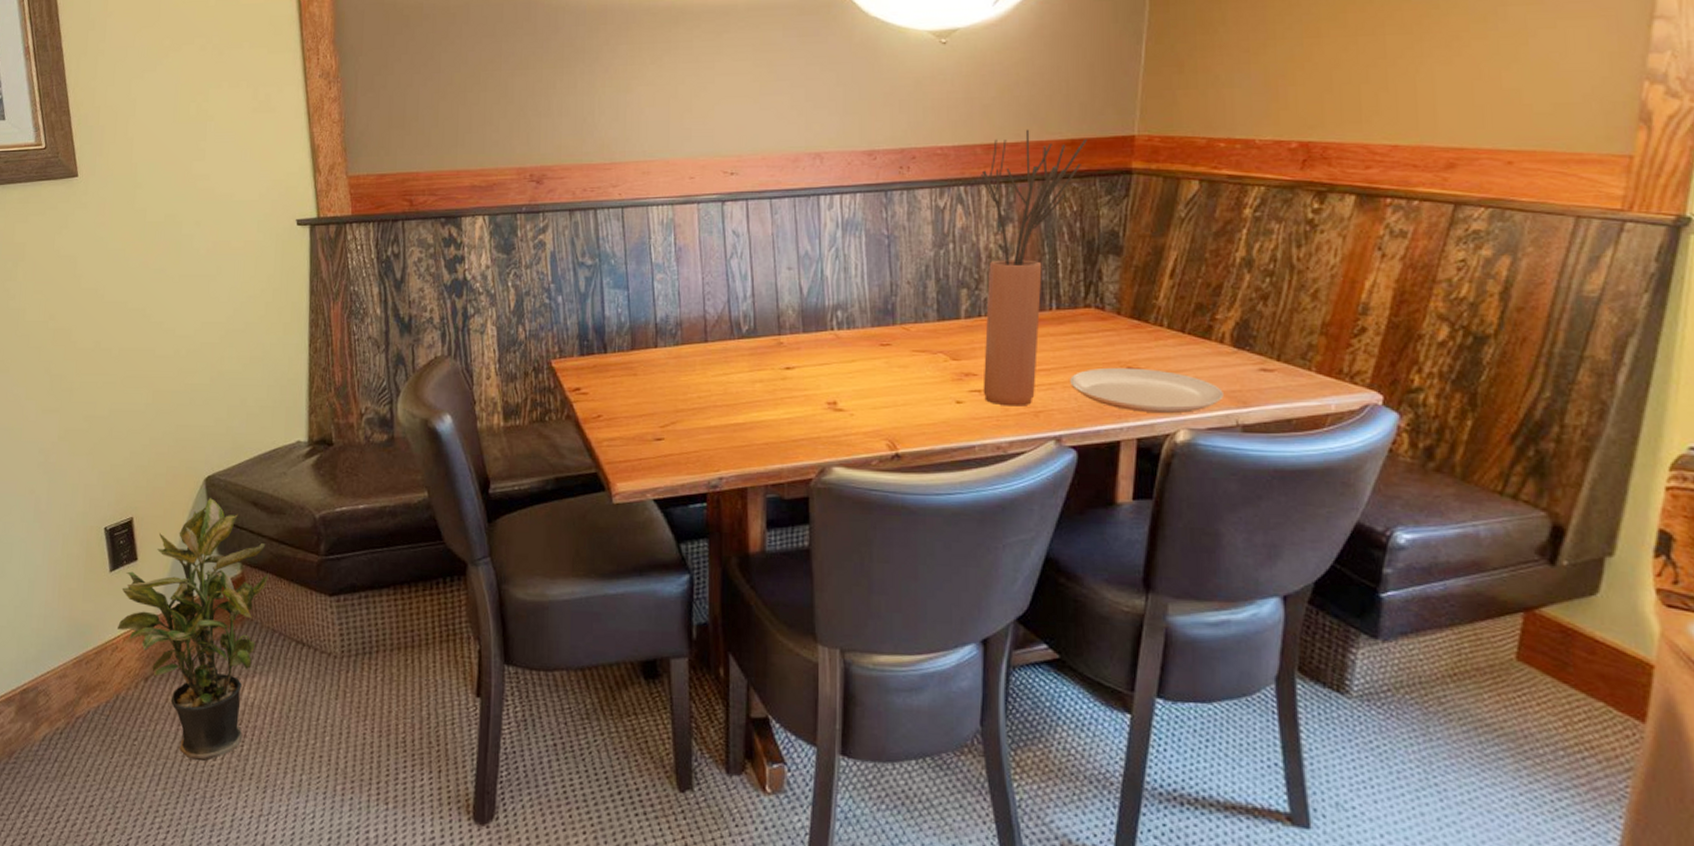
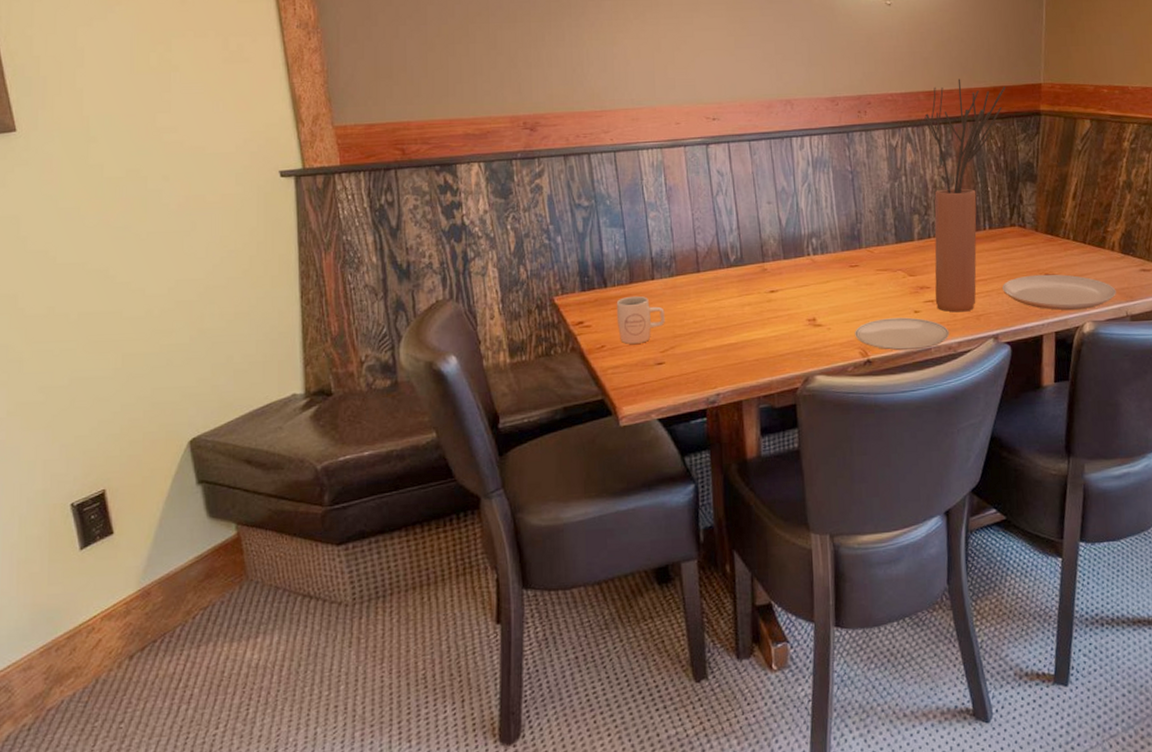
potted plant: present [118,498,269,761] -> none [93,460,269,732]
mug: none [615,364,667,416] -> present [616,295,665,344]
plate: none [882,407,999,447] -> present [855,317,950,351]

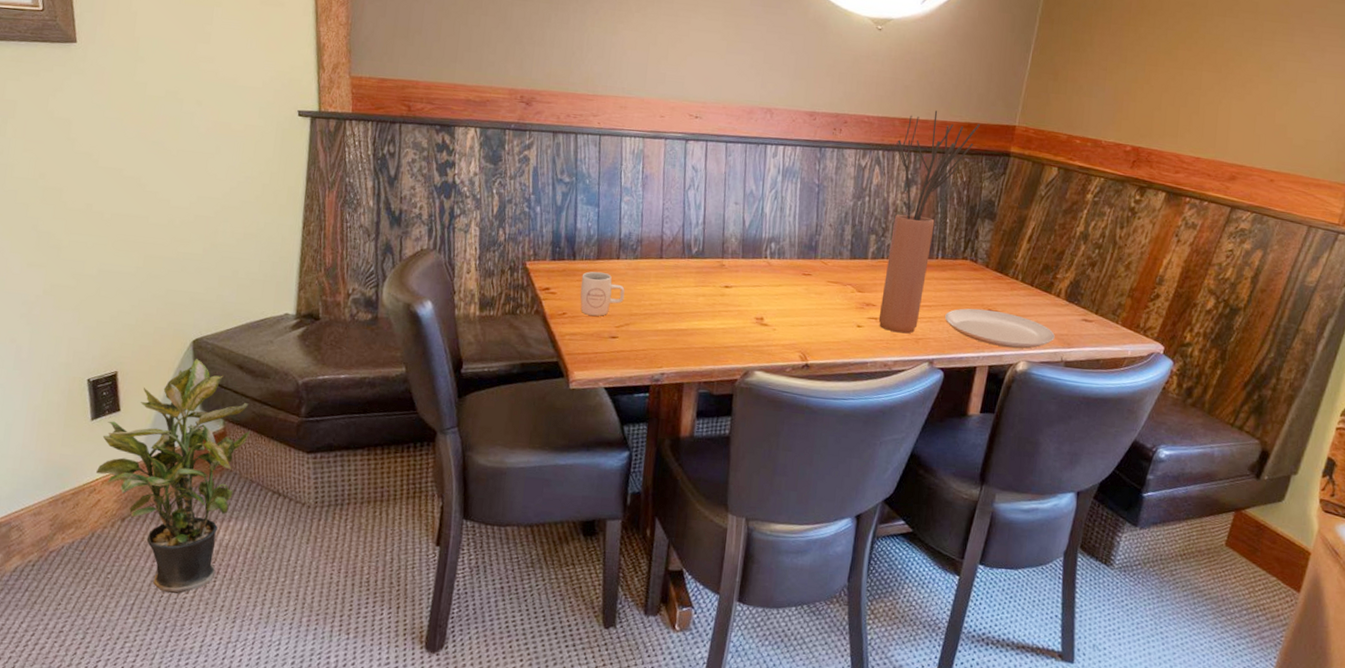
potted plant: none [93,460,269,732] -> present [96,359,250,594]
plate: present [855,317,950,351] -> none [797,327,888,362]

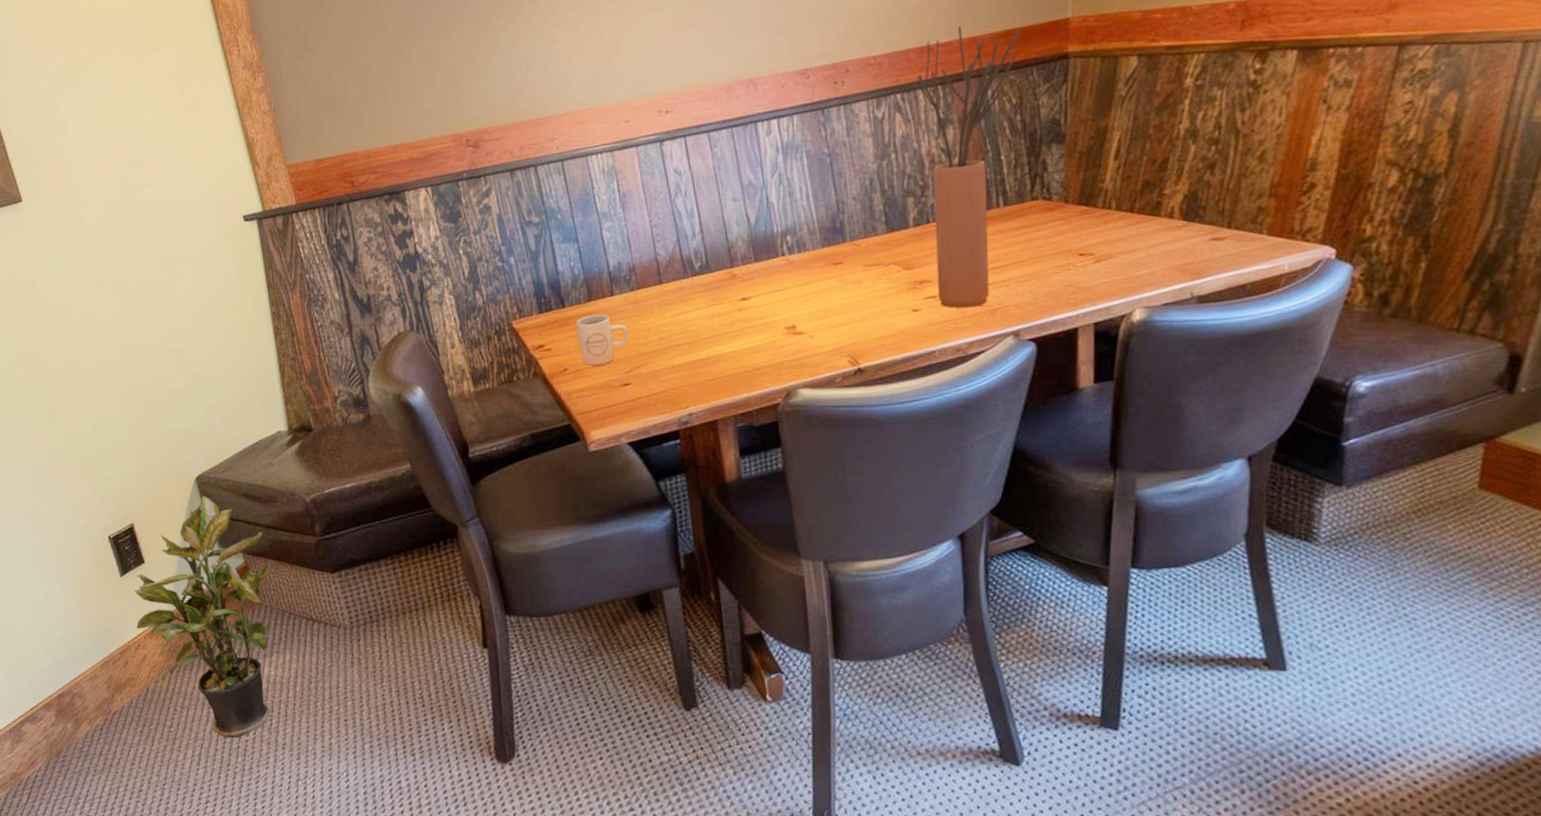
plate: present [945,308,1055,349] -> none [1023,252,1177,297]

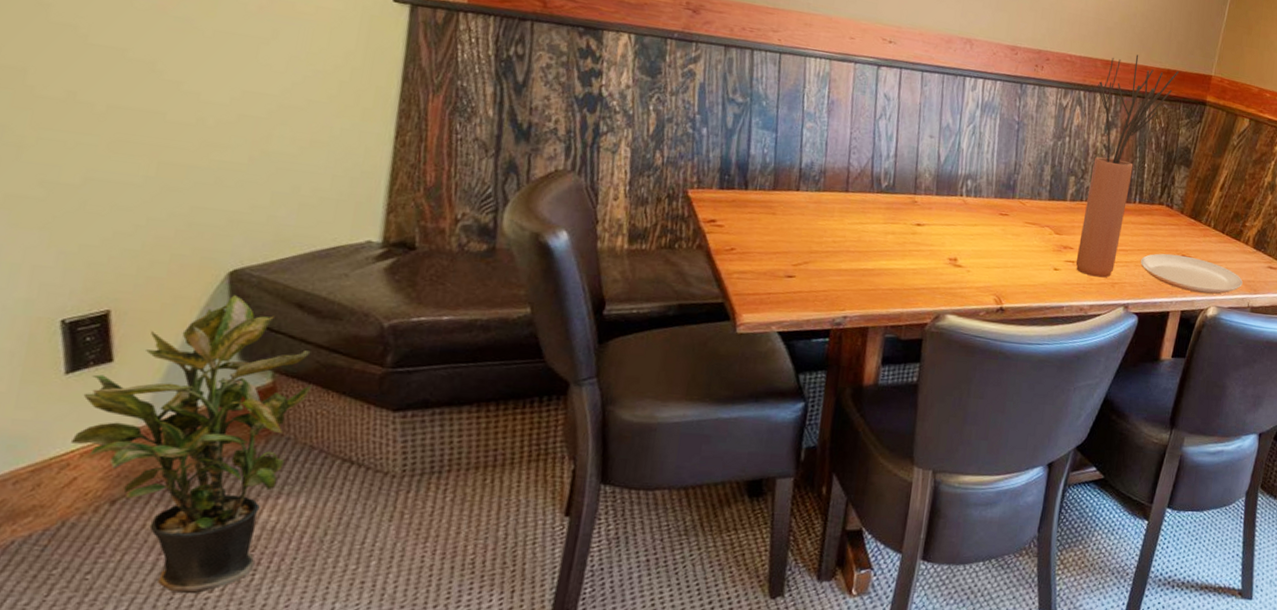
mug: present [575,314,629,366] -> none [751,203,805,253]
plate: none [1023,252,1177,297] -> present [1141,253,1243,294]

